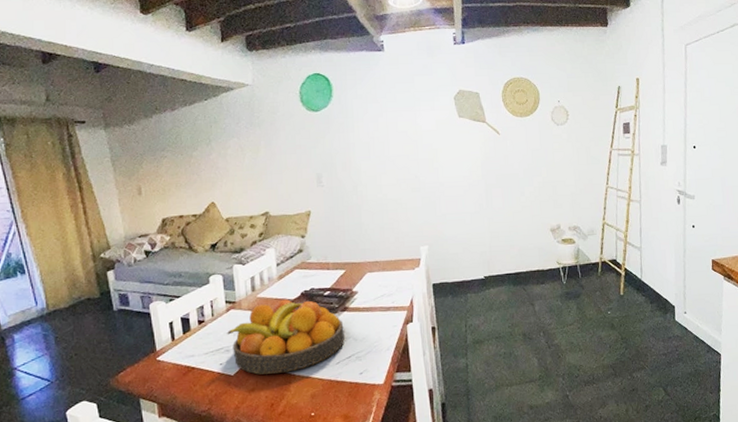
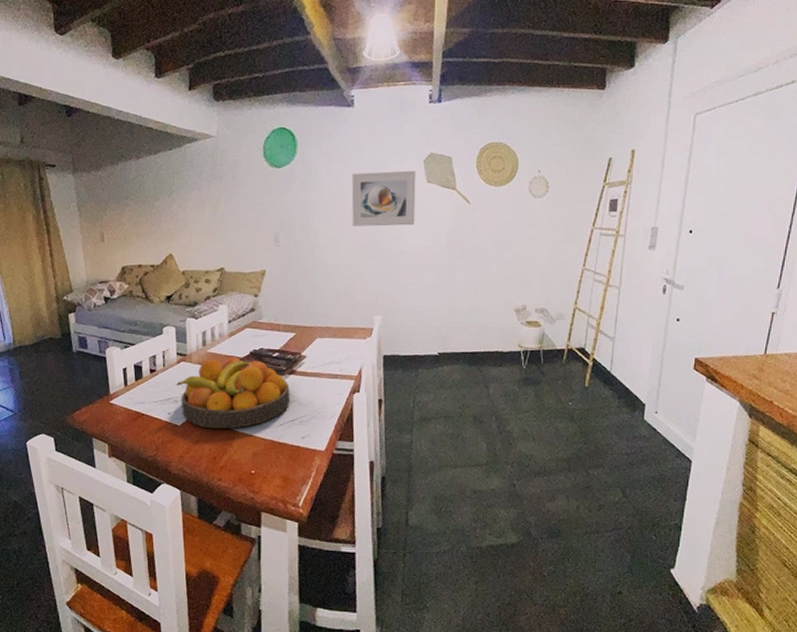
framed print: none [387,107,451,162] -> present [351,170,416,227]

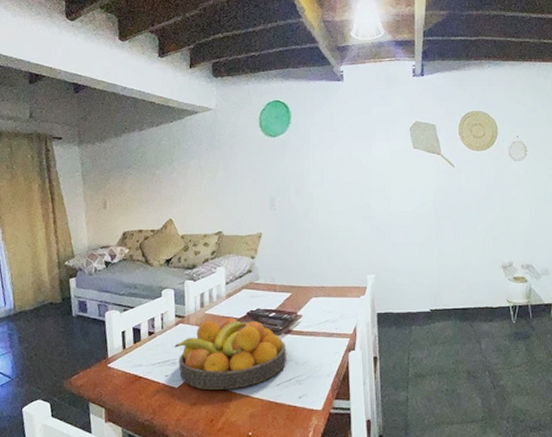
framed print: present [351,170,416,227] -> none [343,137,403,190]

